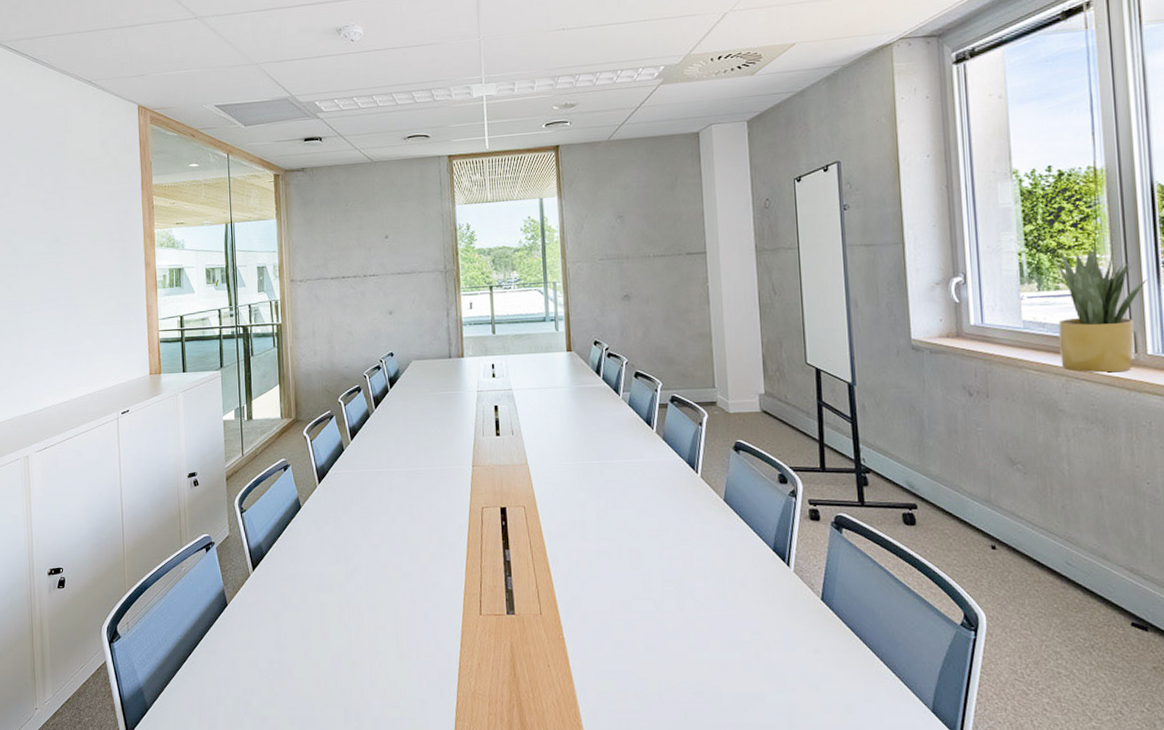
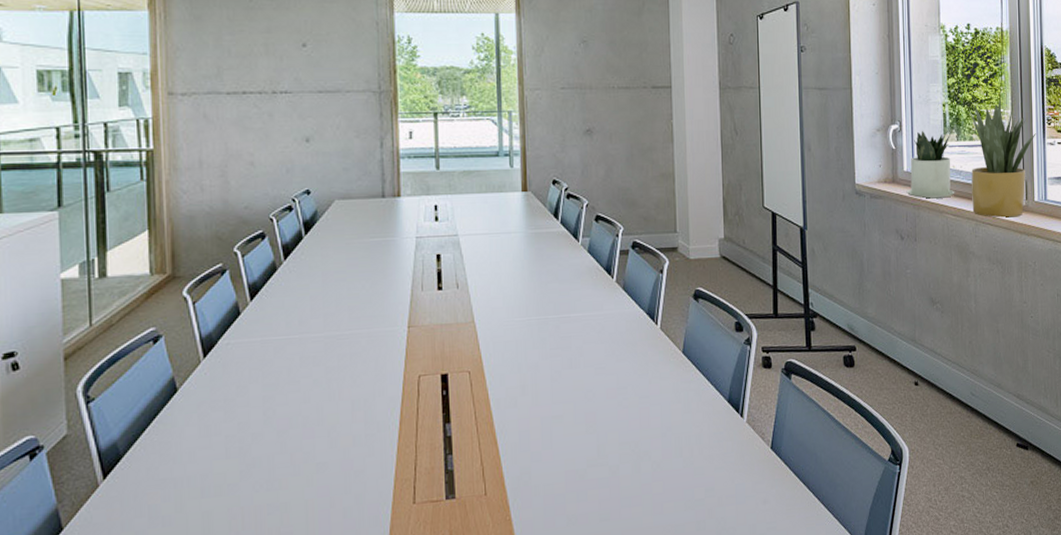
planter: none [974,281,1038,354] -> present [906,130,955,199]

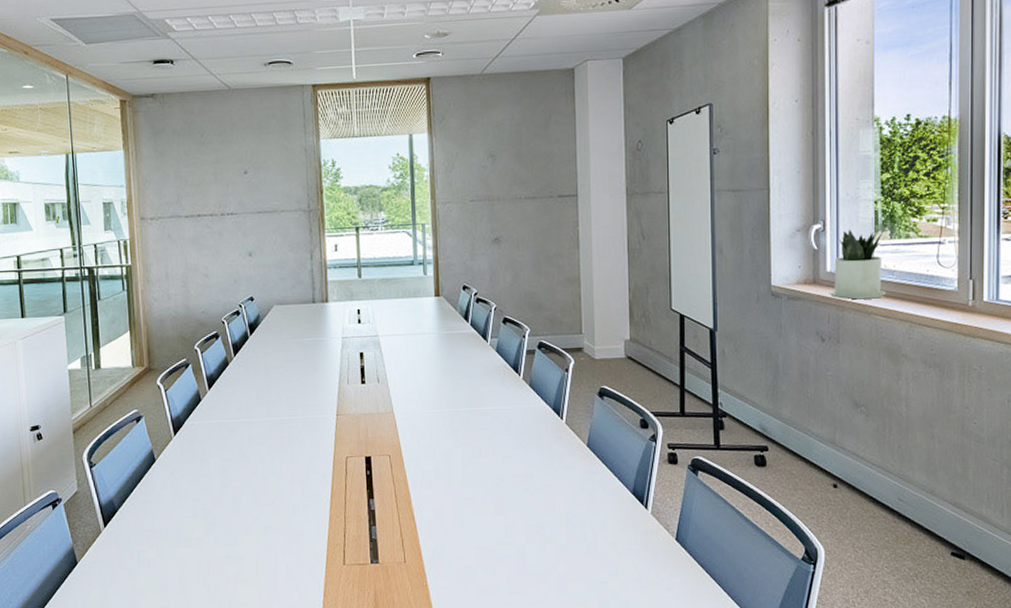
planter: present [969,99,1036,218] -> none [905,193,988,319]

